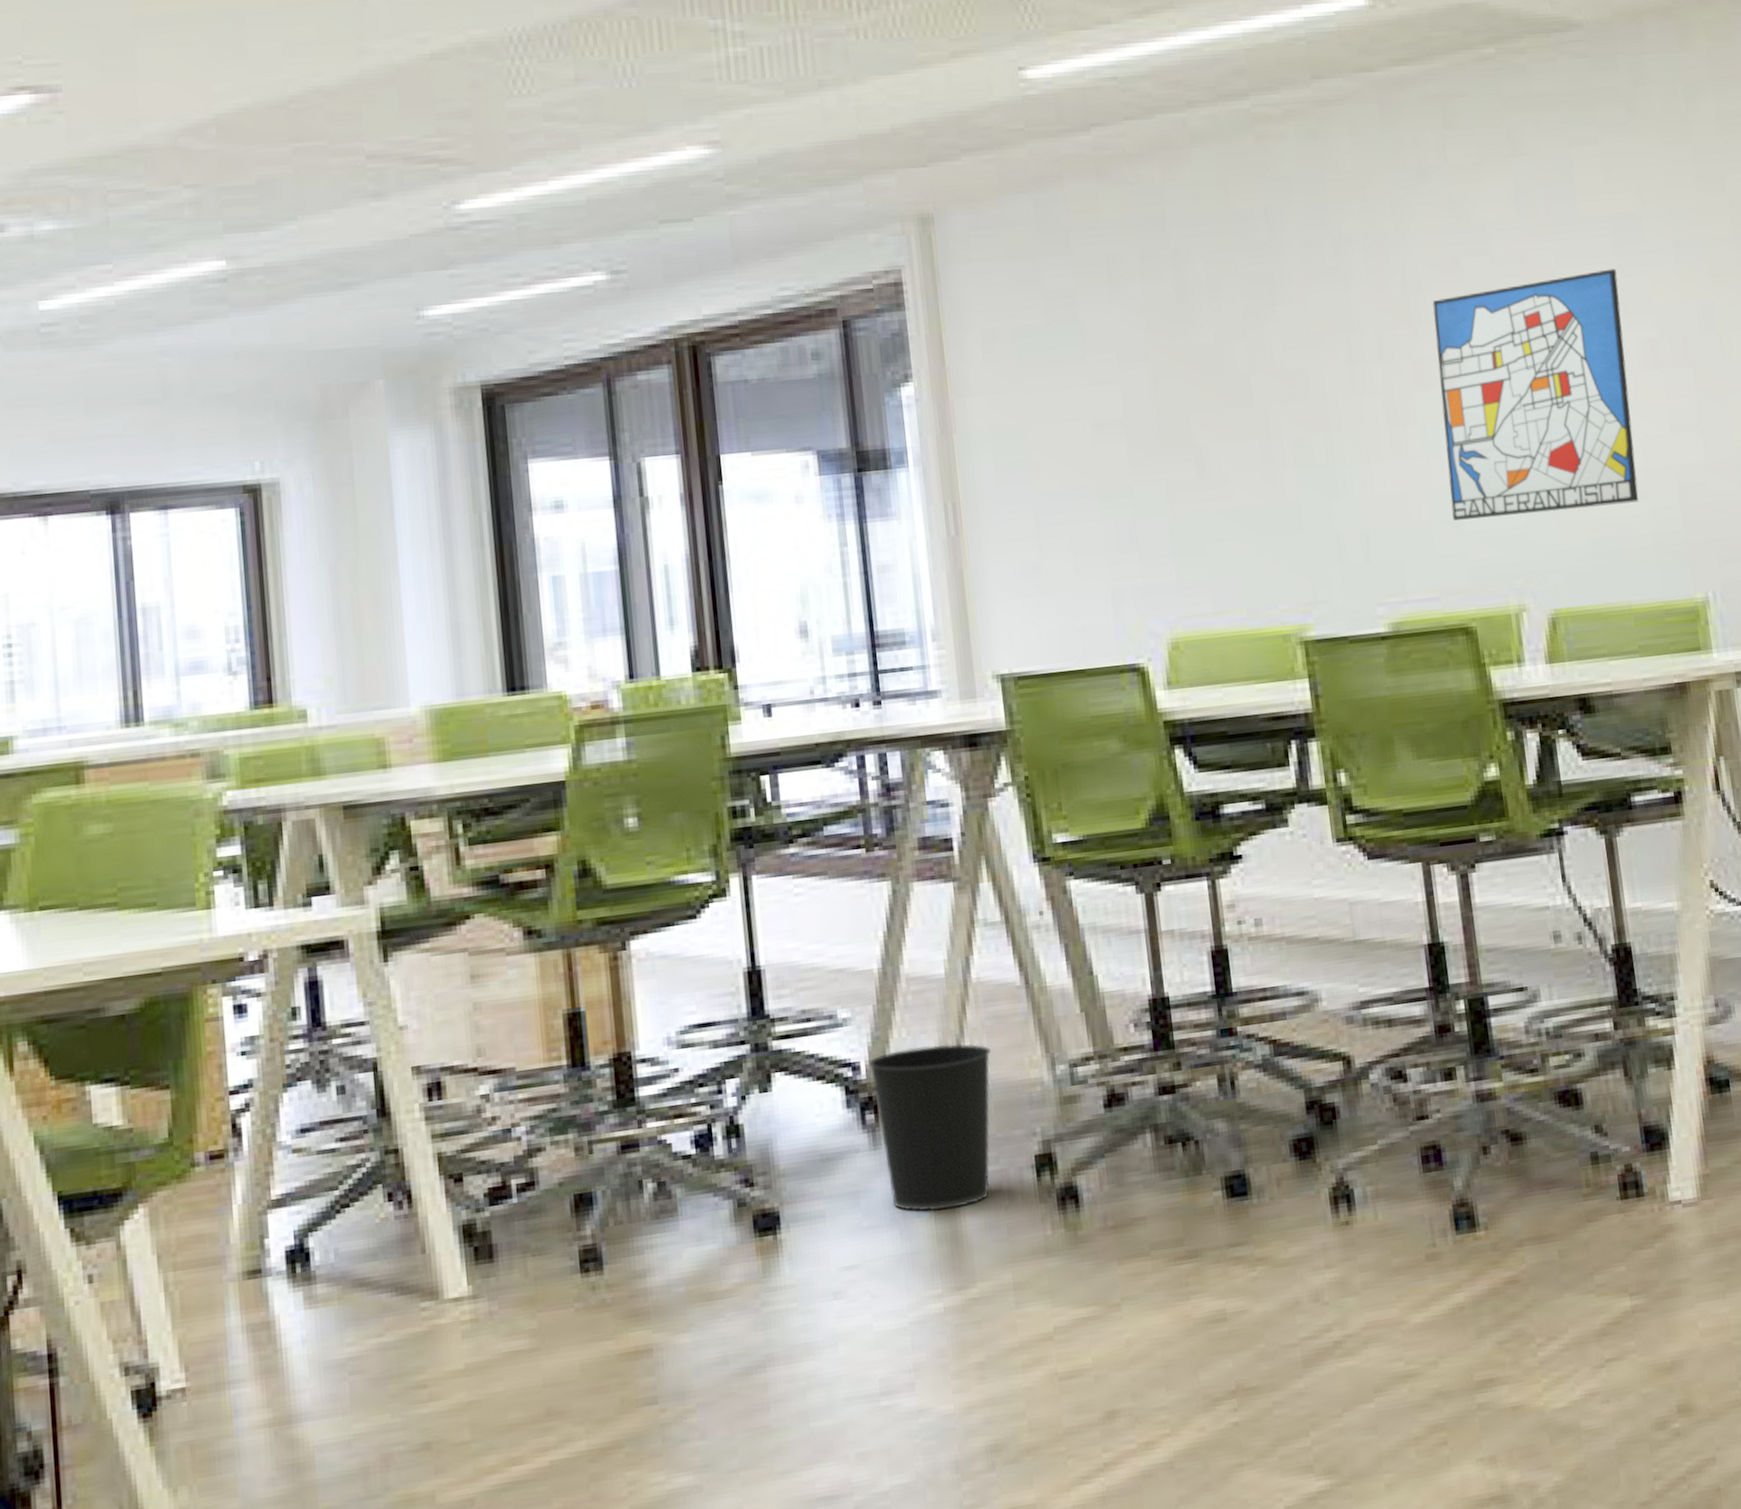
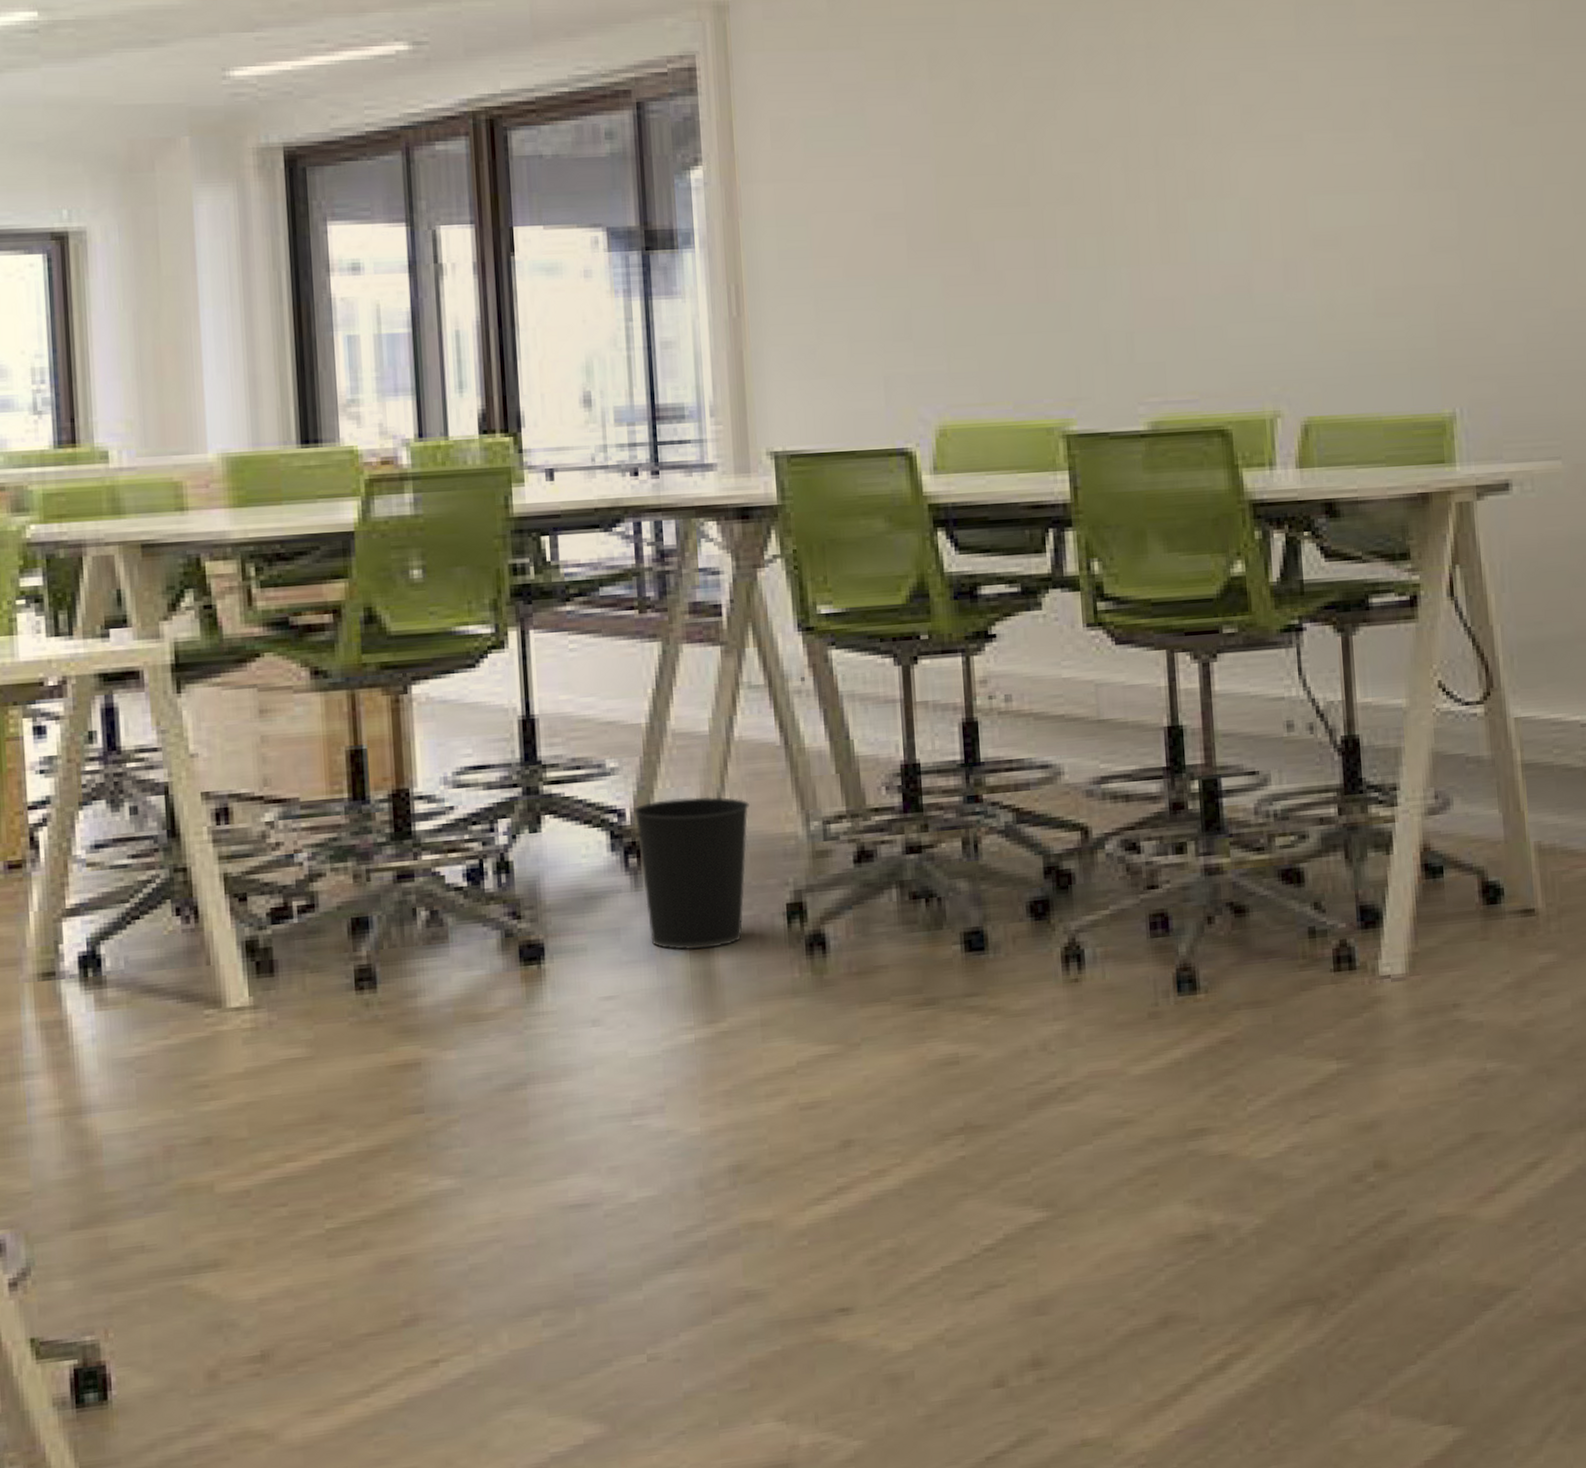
wall art: present [1432,268,1639,521] -> none [1209,90,1396,327]

